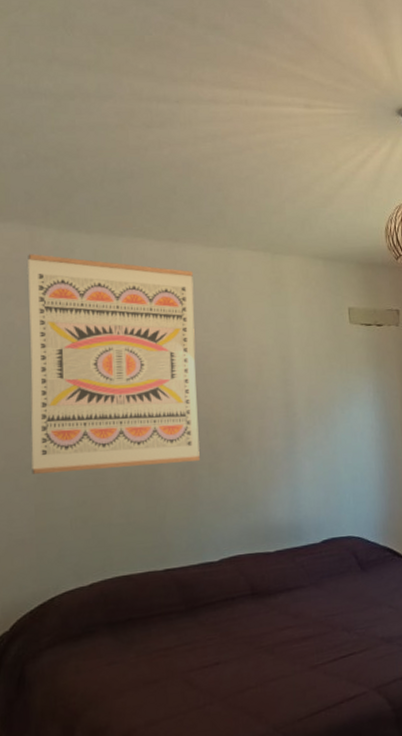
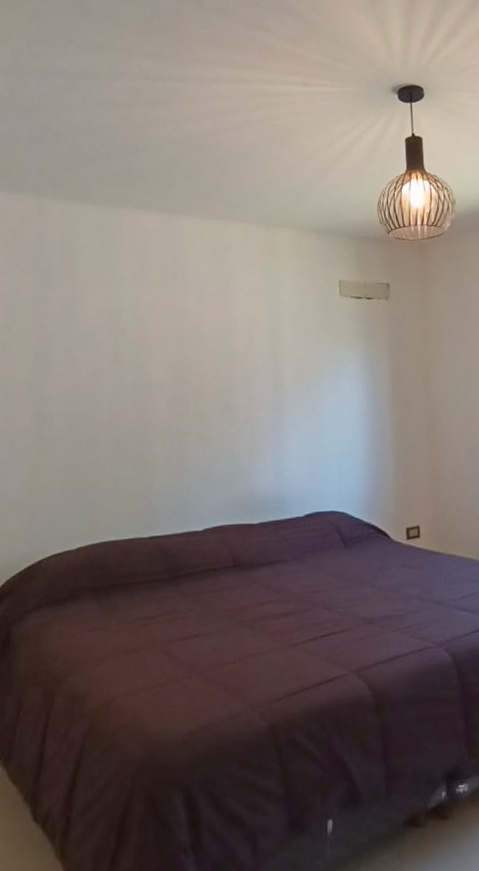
wall art: present [28,254,200,474] -> none [28,224,190,436]

